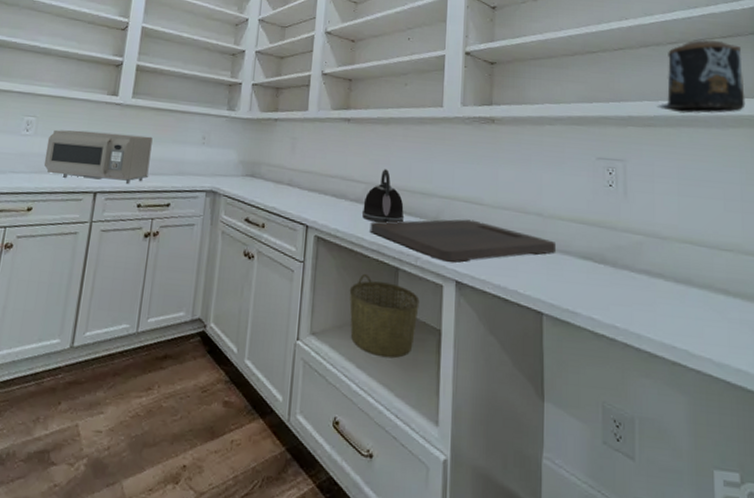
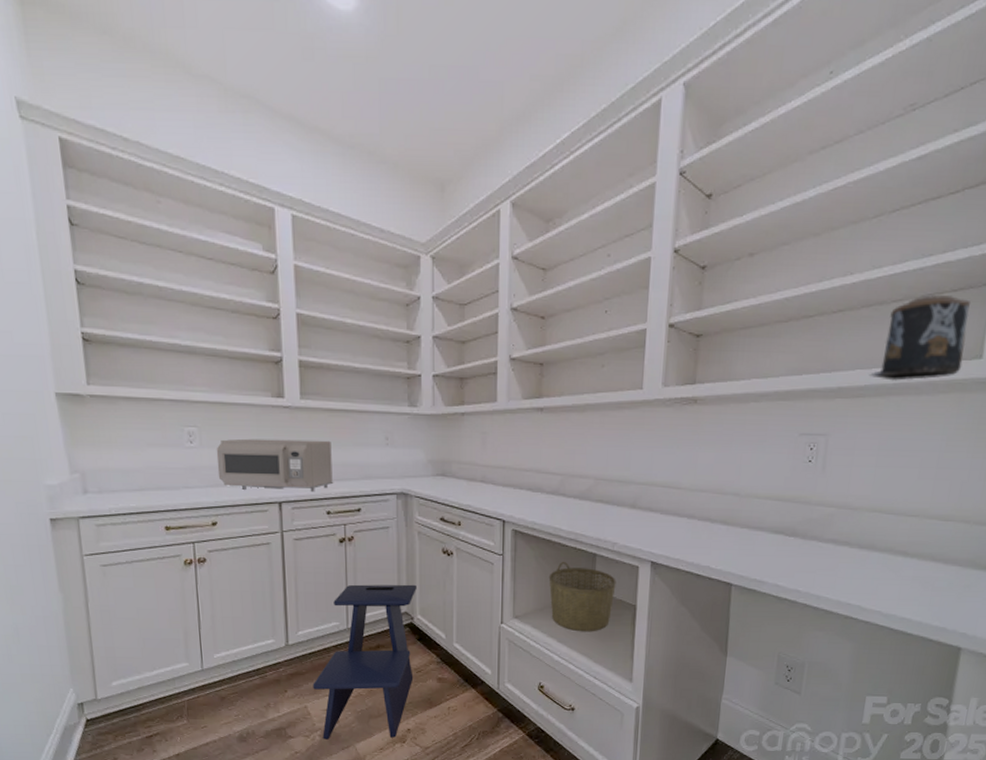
step stool: none [88,283,214,476] -> present [312,584,417,740]
kettle: present [361,169,405,224] -> none [558,459,602,514]
cutting board: present [370,219,555,263] -> none [567,504,750,546]

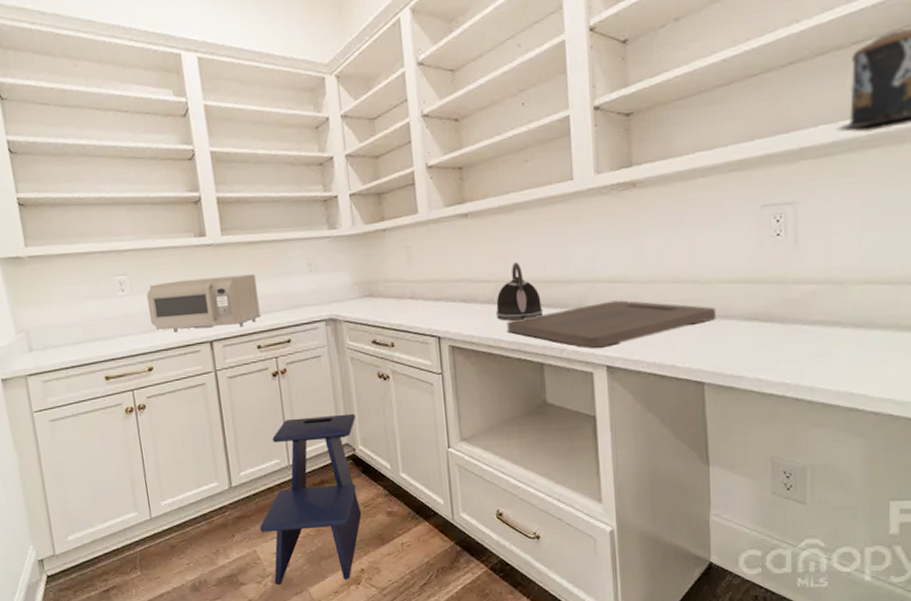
basket: present [548,561,616,632] -> none [494,374,570,451]
kettle: none [558,459,602,514] -> present [495,262,544,322]
cutting board: none [567,504,750,546] -> present [506,300,715,349]

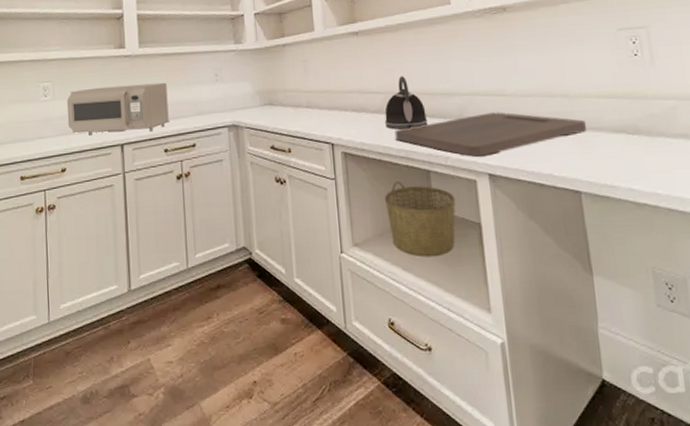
step stool: present [259,413,362,585] -> none [155,217,256,398]
basket: none [494,374,570,451] -> present [384,180,456,258]

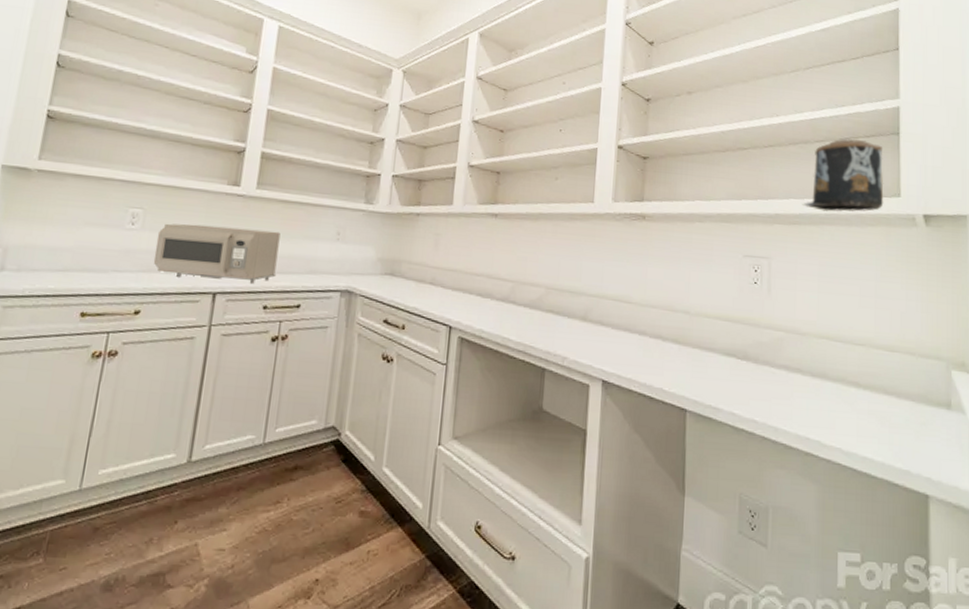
kettle: present [384,76,428,131] -> none [508,267,552,323]
basket: present [384,180,456,258] -> none [494,375,566,460]
cutting board: present [394,112,586,158] -> none [516,317,701,362]

